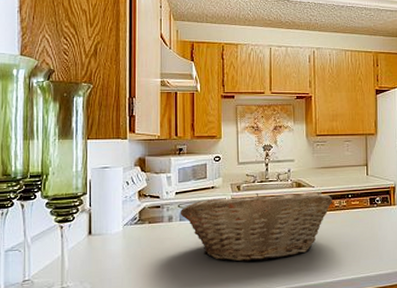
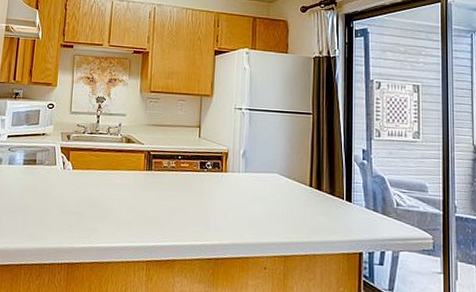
fruit basket: present [180,192,332,262] -> none [9,145,161,215]

